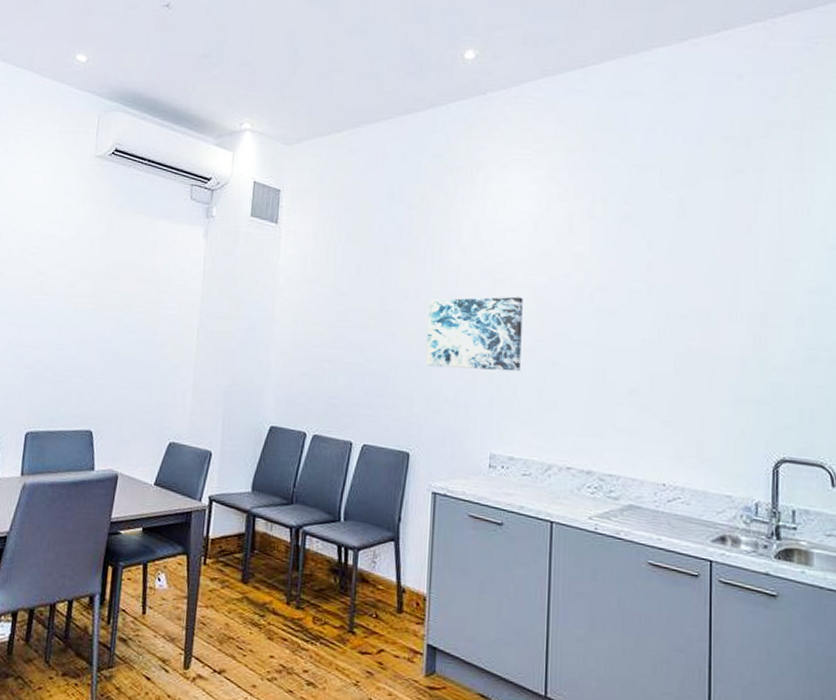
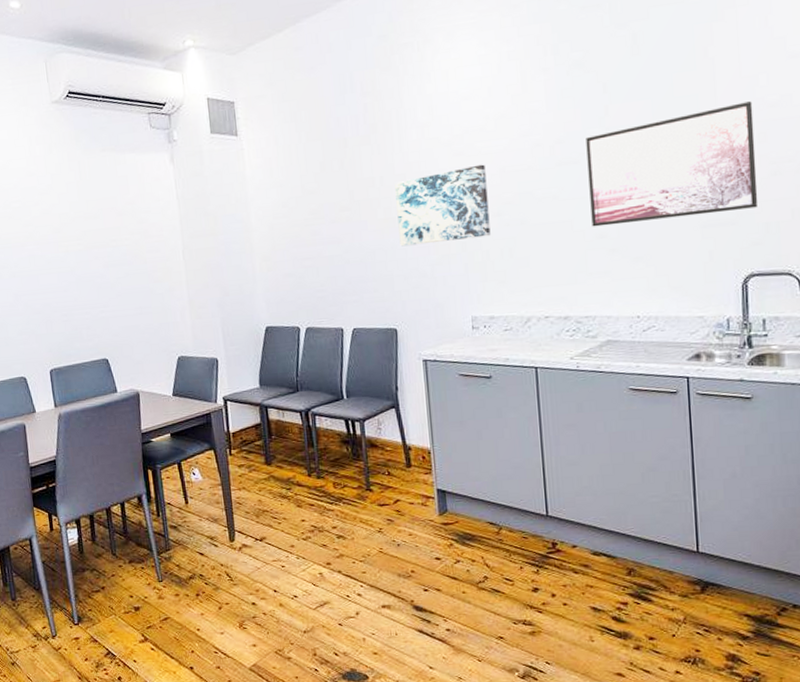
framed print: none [625,283,794,391] -> present [586,101,758,227]

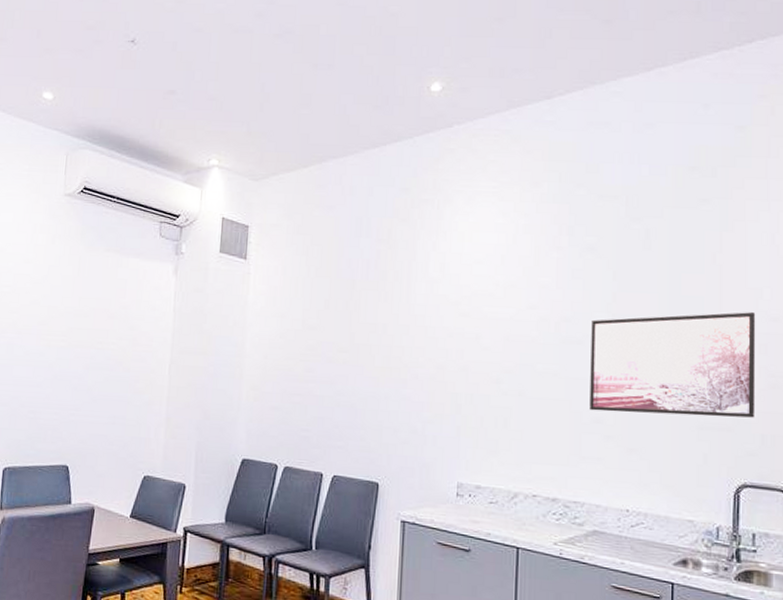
wall art: present [395,164,491,247] -> none [394,328,490,403]

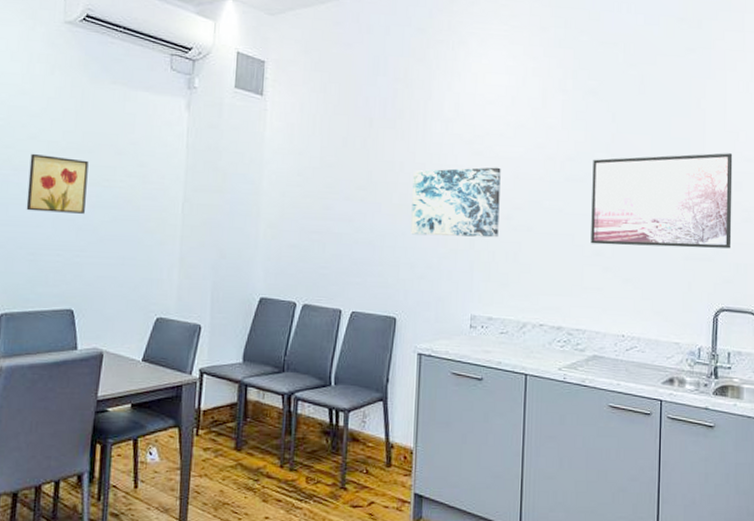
wall art: none [28,317,84,375] -> present [26,153,89,214]
wall art: none [394,328,490,403] -> present [411,167,501,238]

